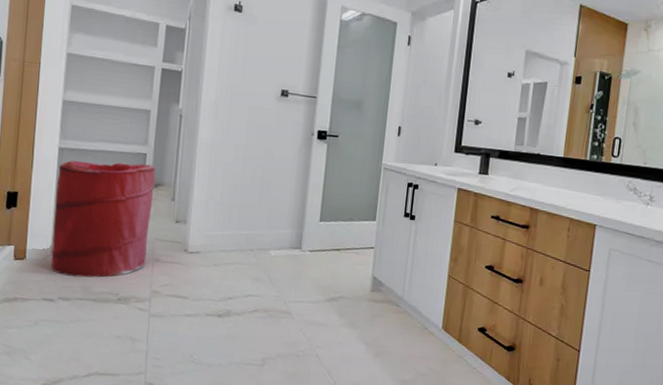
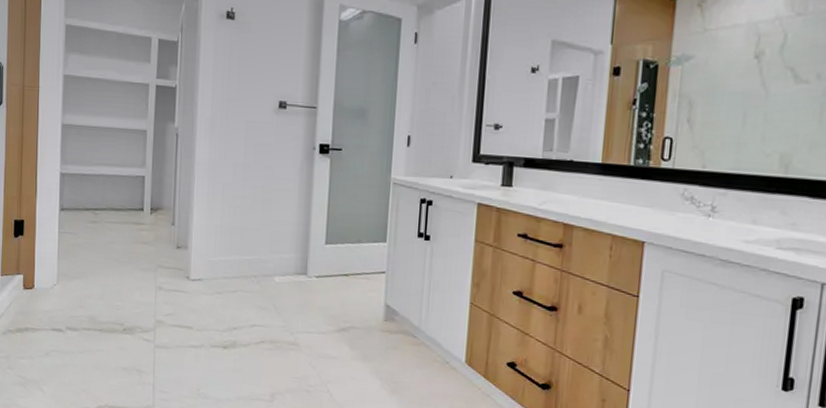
laundry hamper: present [51,160,156,278] -> none [58,186,155,307]

